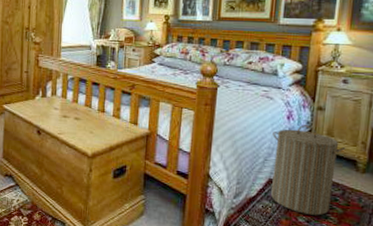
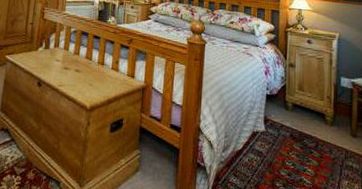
laundry hamper: present [271,125,346,216] -> none [254,80,315,169]

